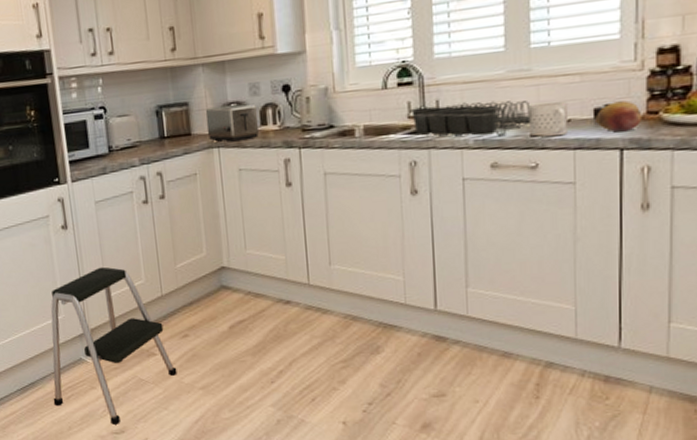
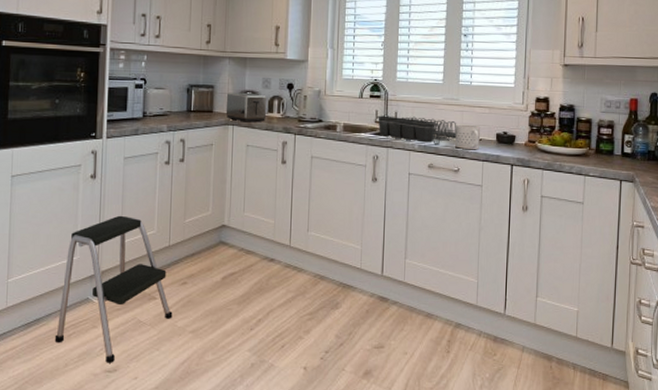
fruit: present [596,100,643,133] -> none [497,130,526,153]

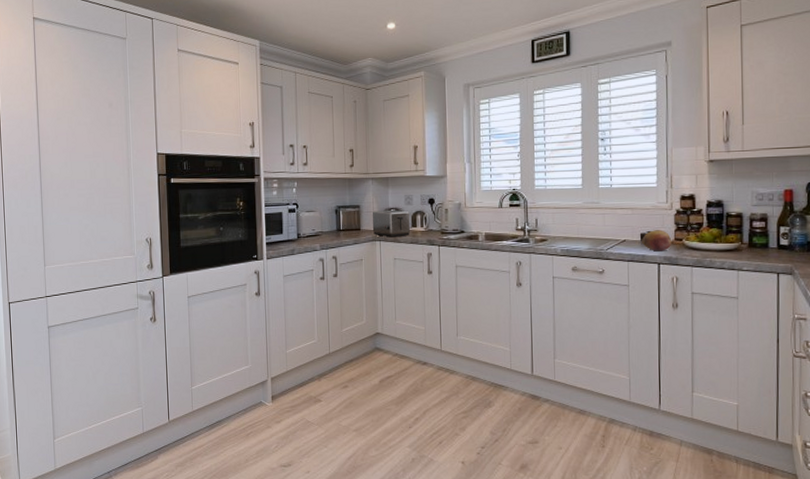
step stool: present [54,215,173,363] -> none [235,327,337,459]
dish rack: present [376,115,457,146] -> none [517,222,600,249]
mug: present [455,124,481,150] -> none [598,226,624,251]
fruit: none [497,130,526,153] -> present [642,230,672,252]

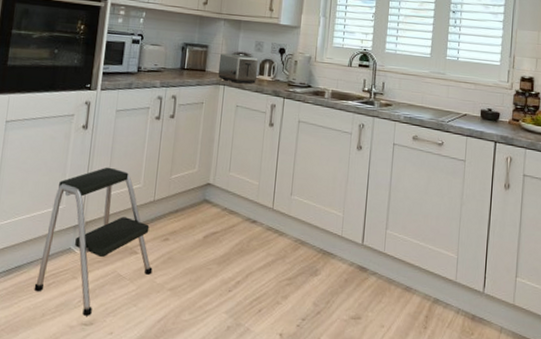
step stool: none [235,327,337,459] -> present [34,167,153,316]
fruit: present [642,230,672,252] -> none [481,107,510,130]

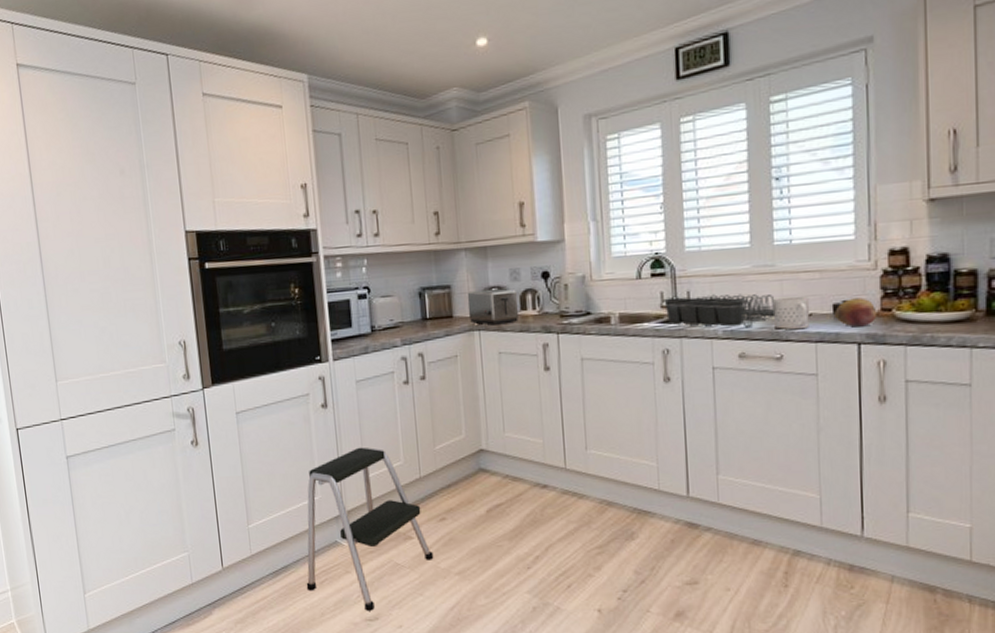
dish rack: none [364,84,443,118] -> present [662,294,776,329]
mug: none [440,98,466,125] -> present [773,296,810,330]
fruit: none [481,107,510,130] -> present [835,298,877,328]

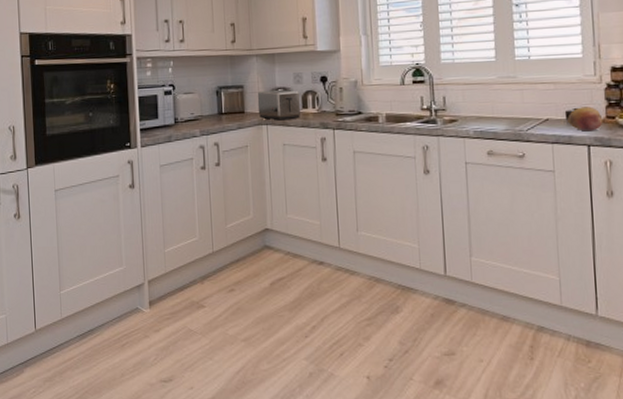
step stool: present [306,447,434,611] -> none [109,223,223,373]
dish rack: present [662,294,776,329] -> none [422,100,518,130]
mug: present [773,296,810,330] -> none [516,103,547,132]

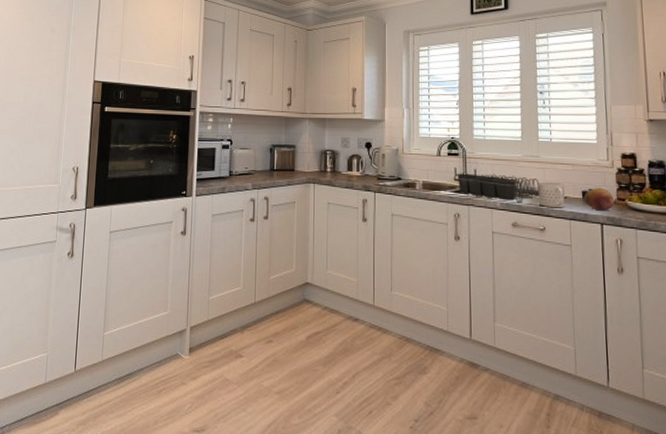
toaster: present [257,89,301,121] -> none [307,151,347,181]
dish rack: none [422,100,518,130] -> present [455,173,540,203]
mug: none [516,103,547,132] -> present [538,181,565,208]

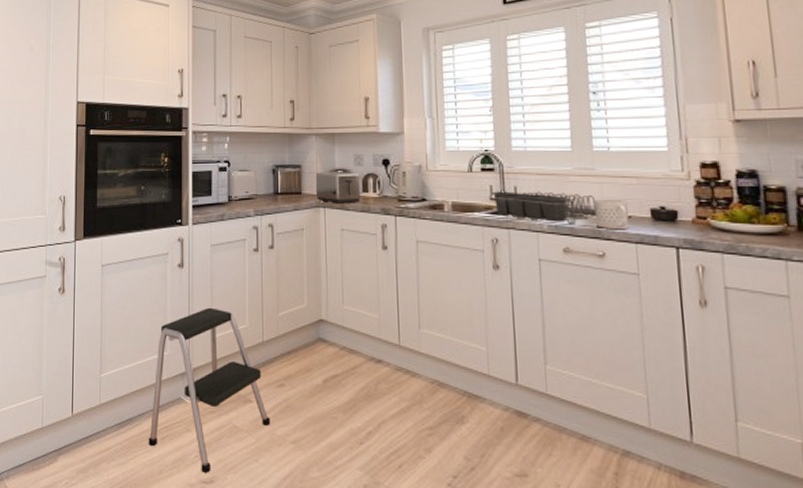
step stool: none [145,271,259,422] -> present [148,307,271,473]
toaster: none [307,151,347,181] -> present [315,171,361,204]
fruit: present [584,188,615,211] -> none [653,205,693,232]

